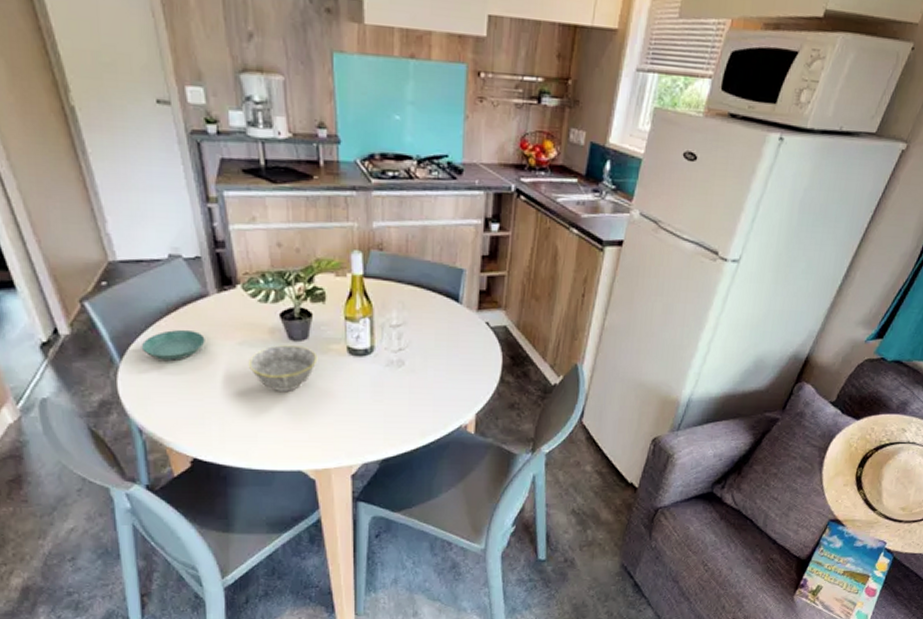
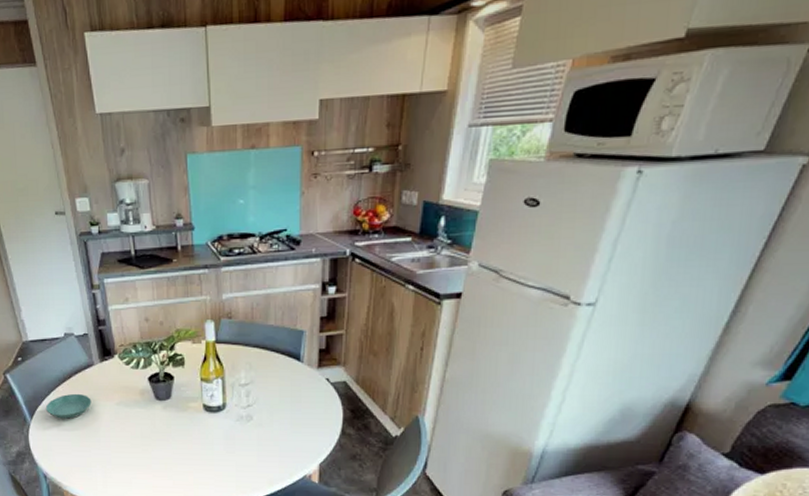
bowl: present [248,345,318,391] -> none [124,404,179,444]

